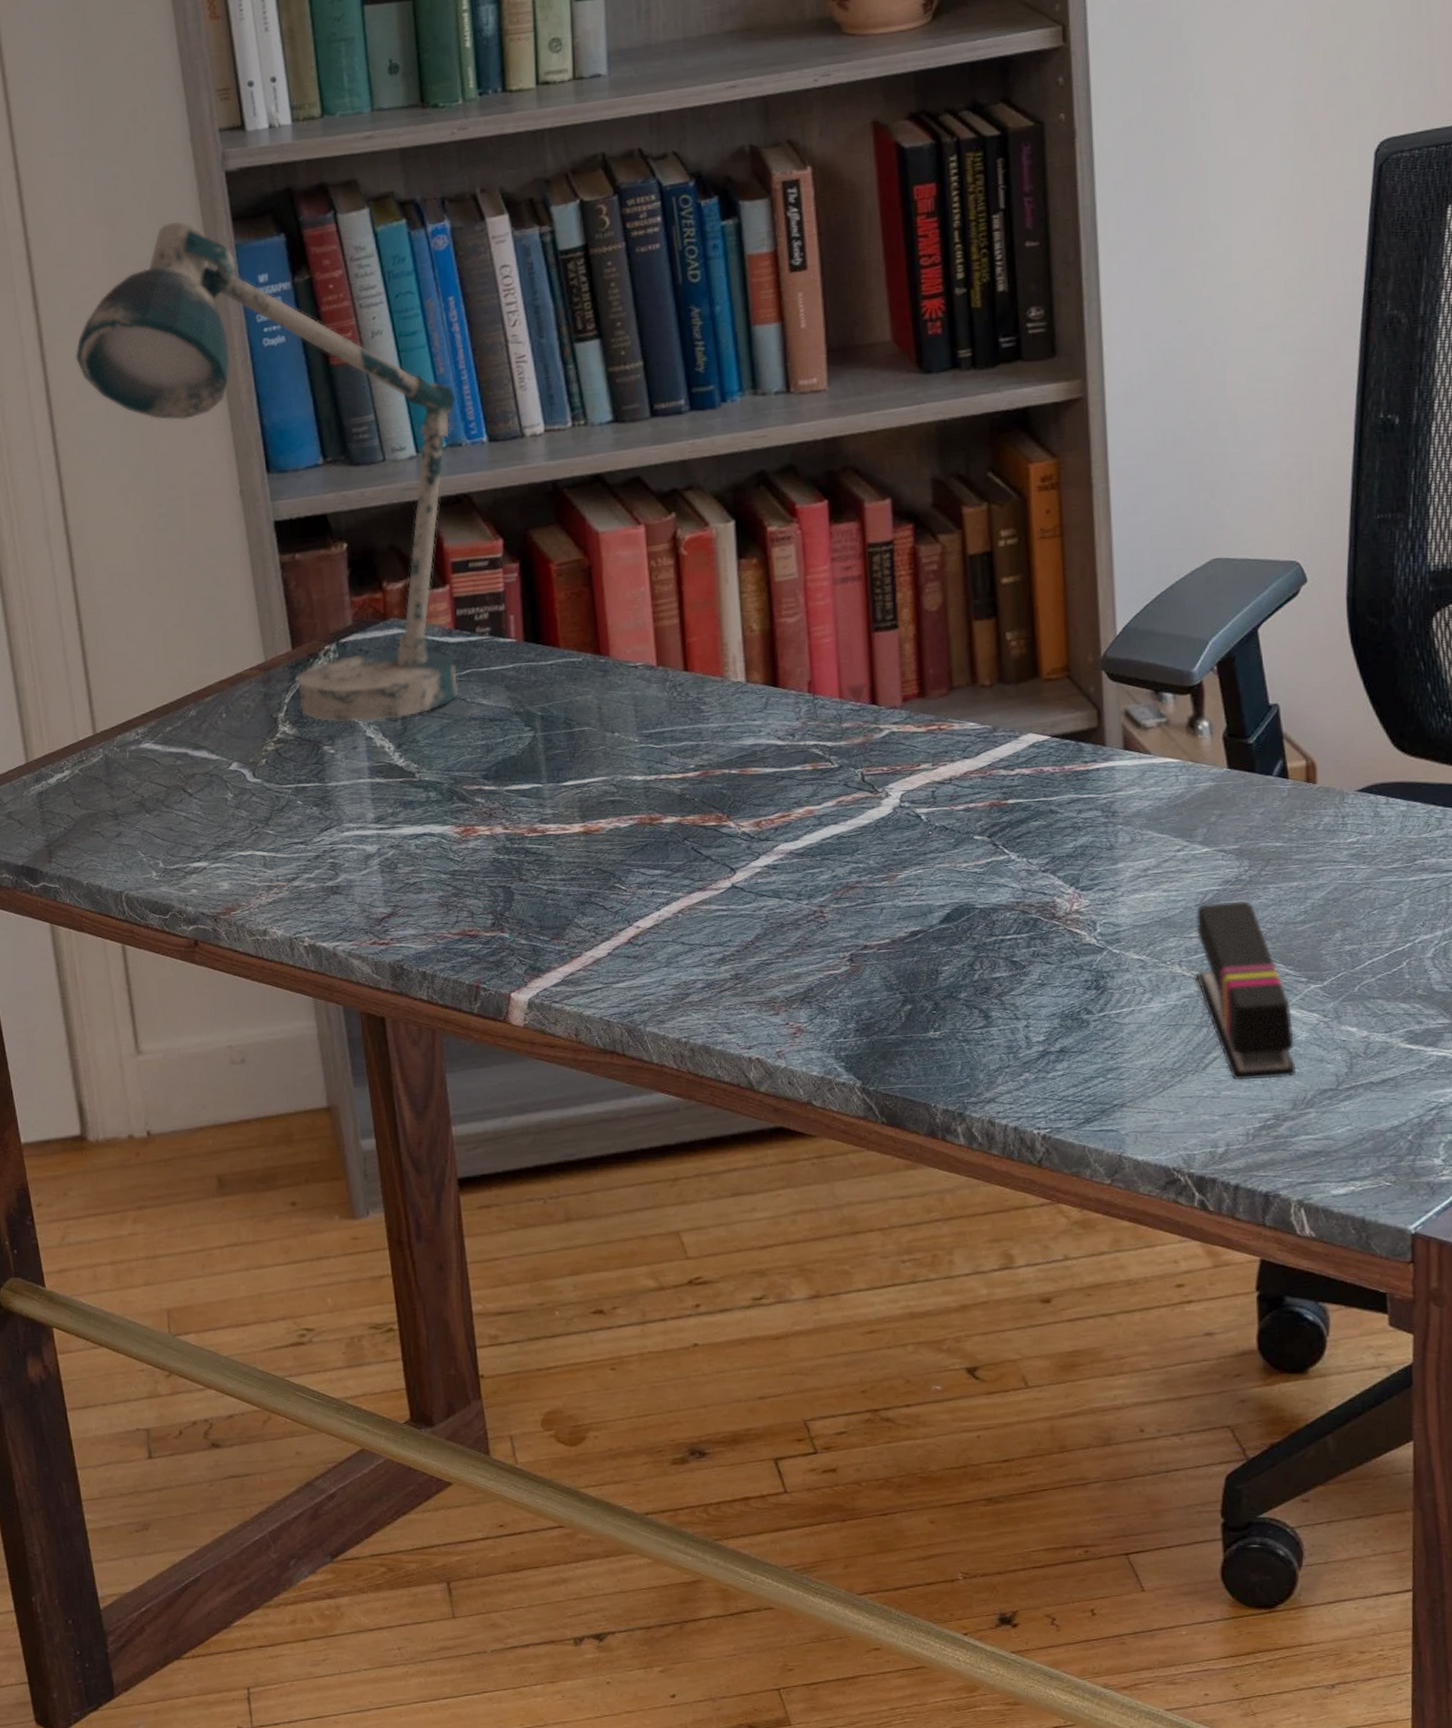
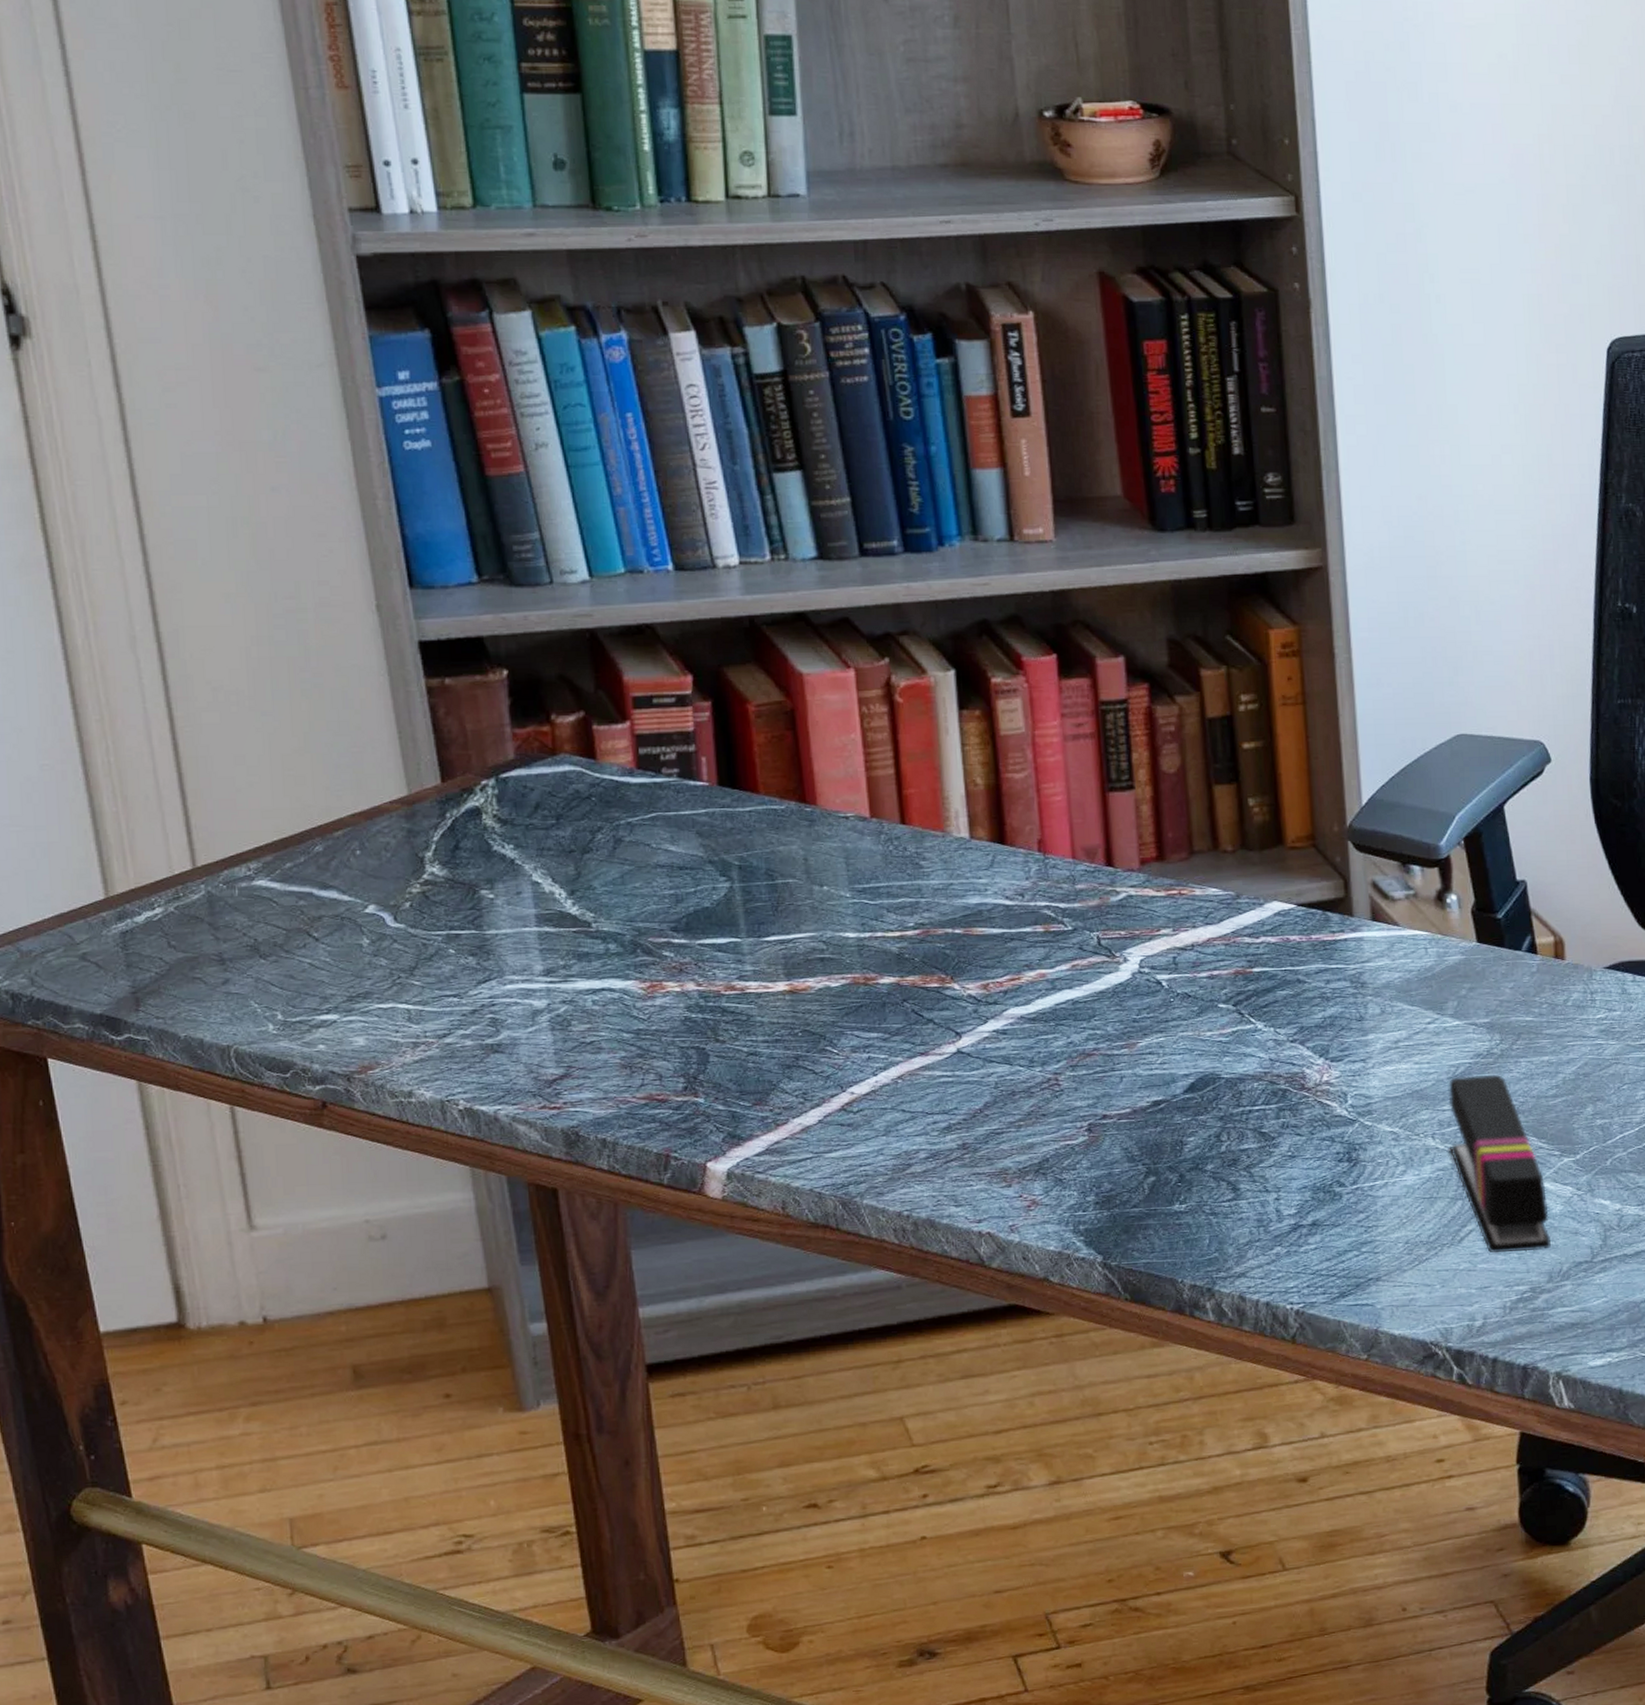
desk lamp: present [75,221,459,723] -> none [167,305,643,866]

